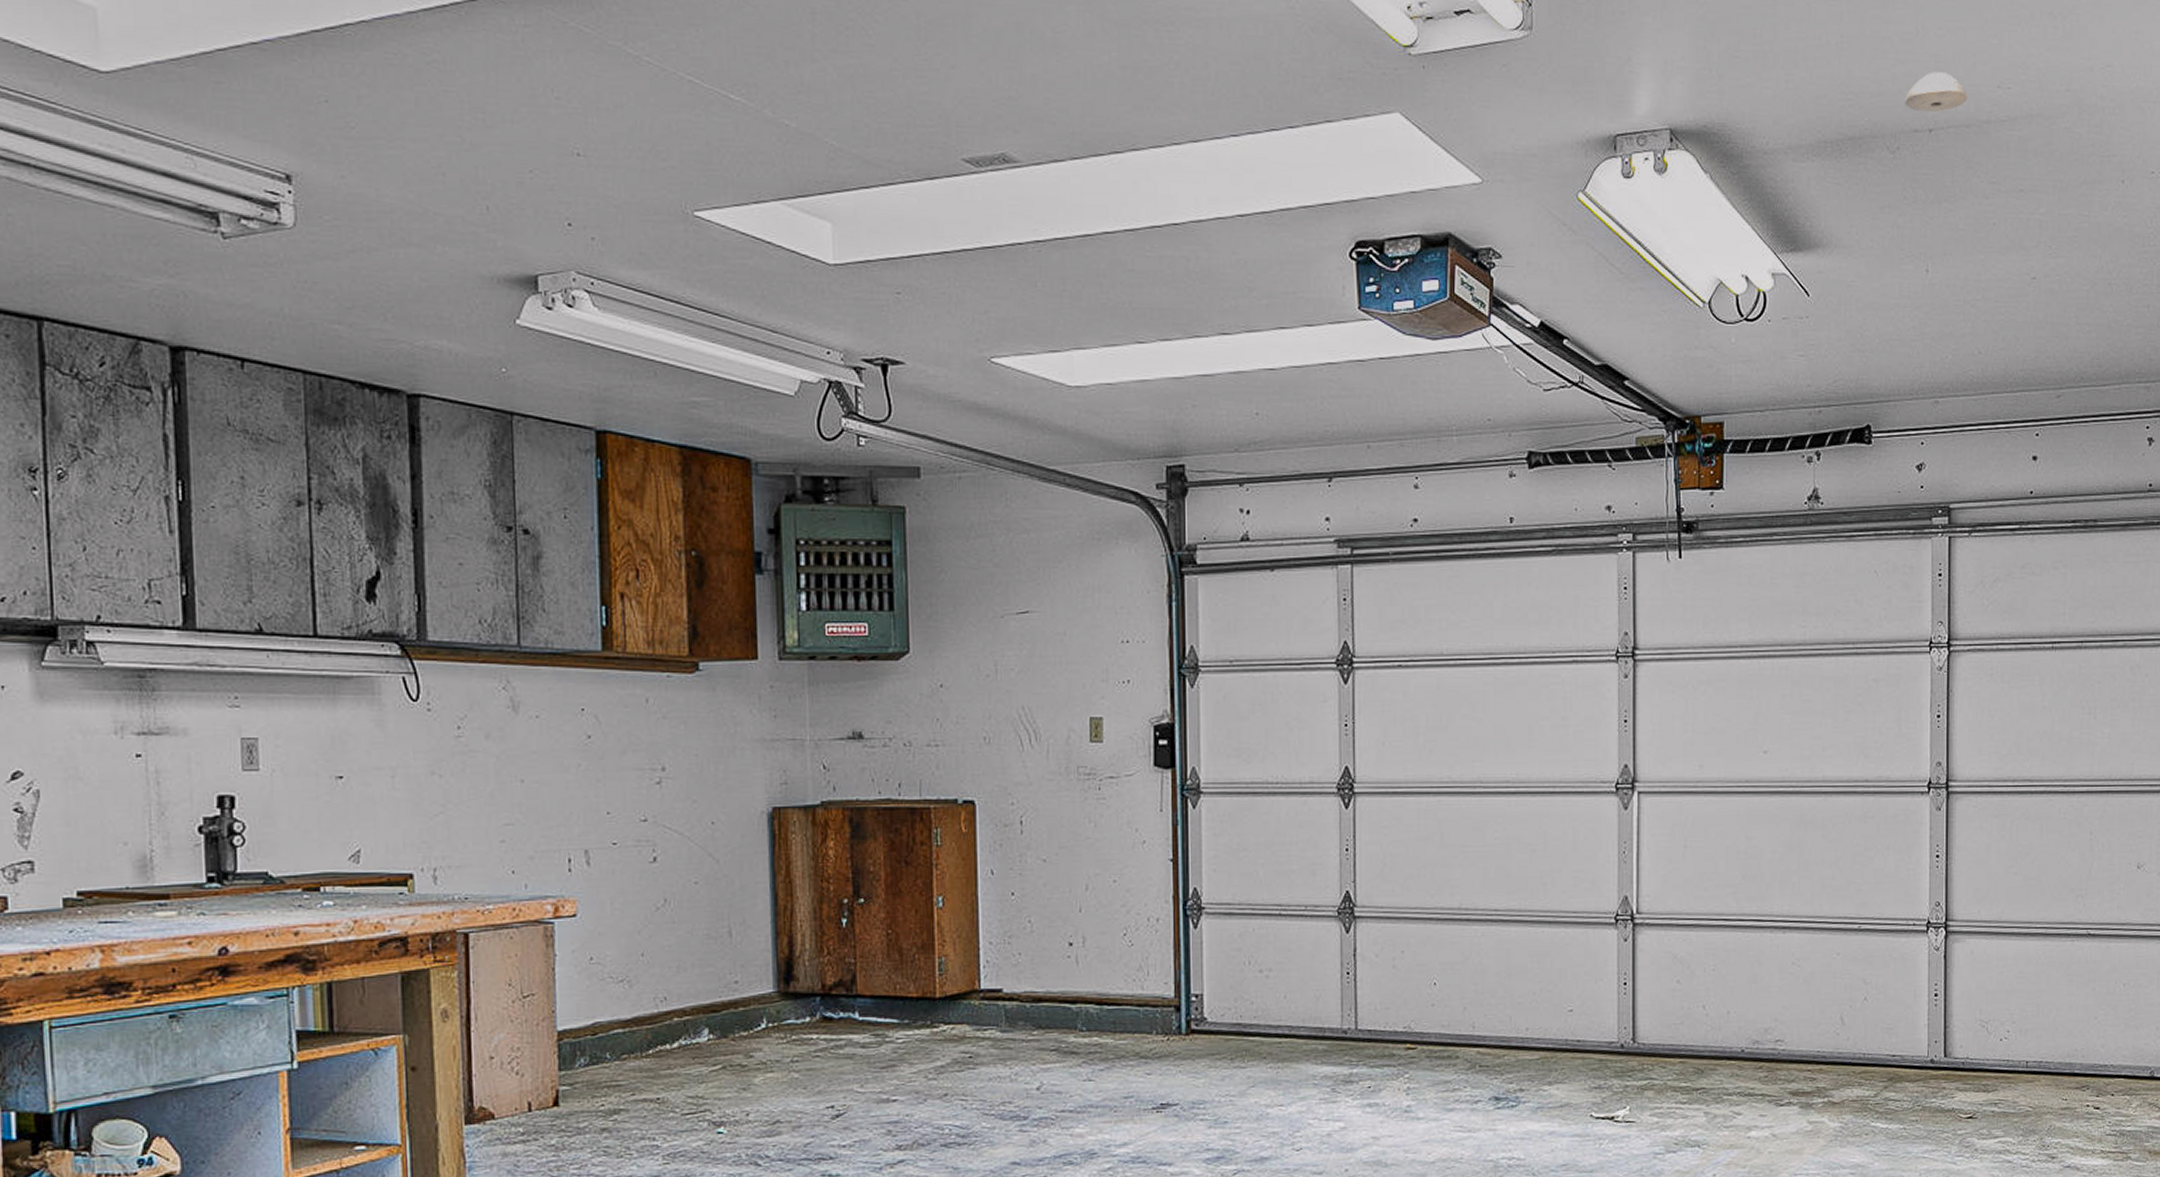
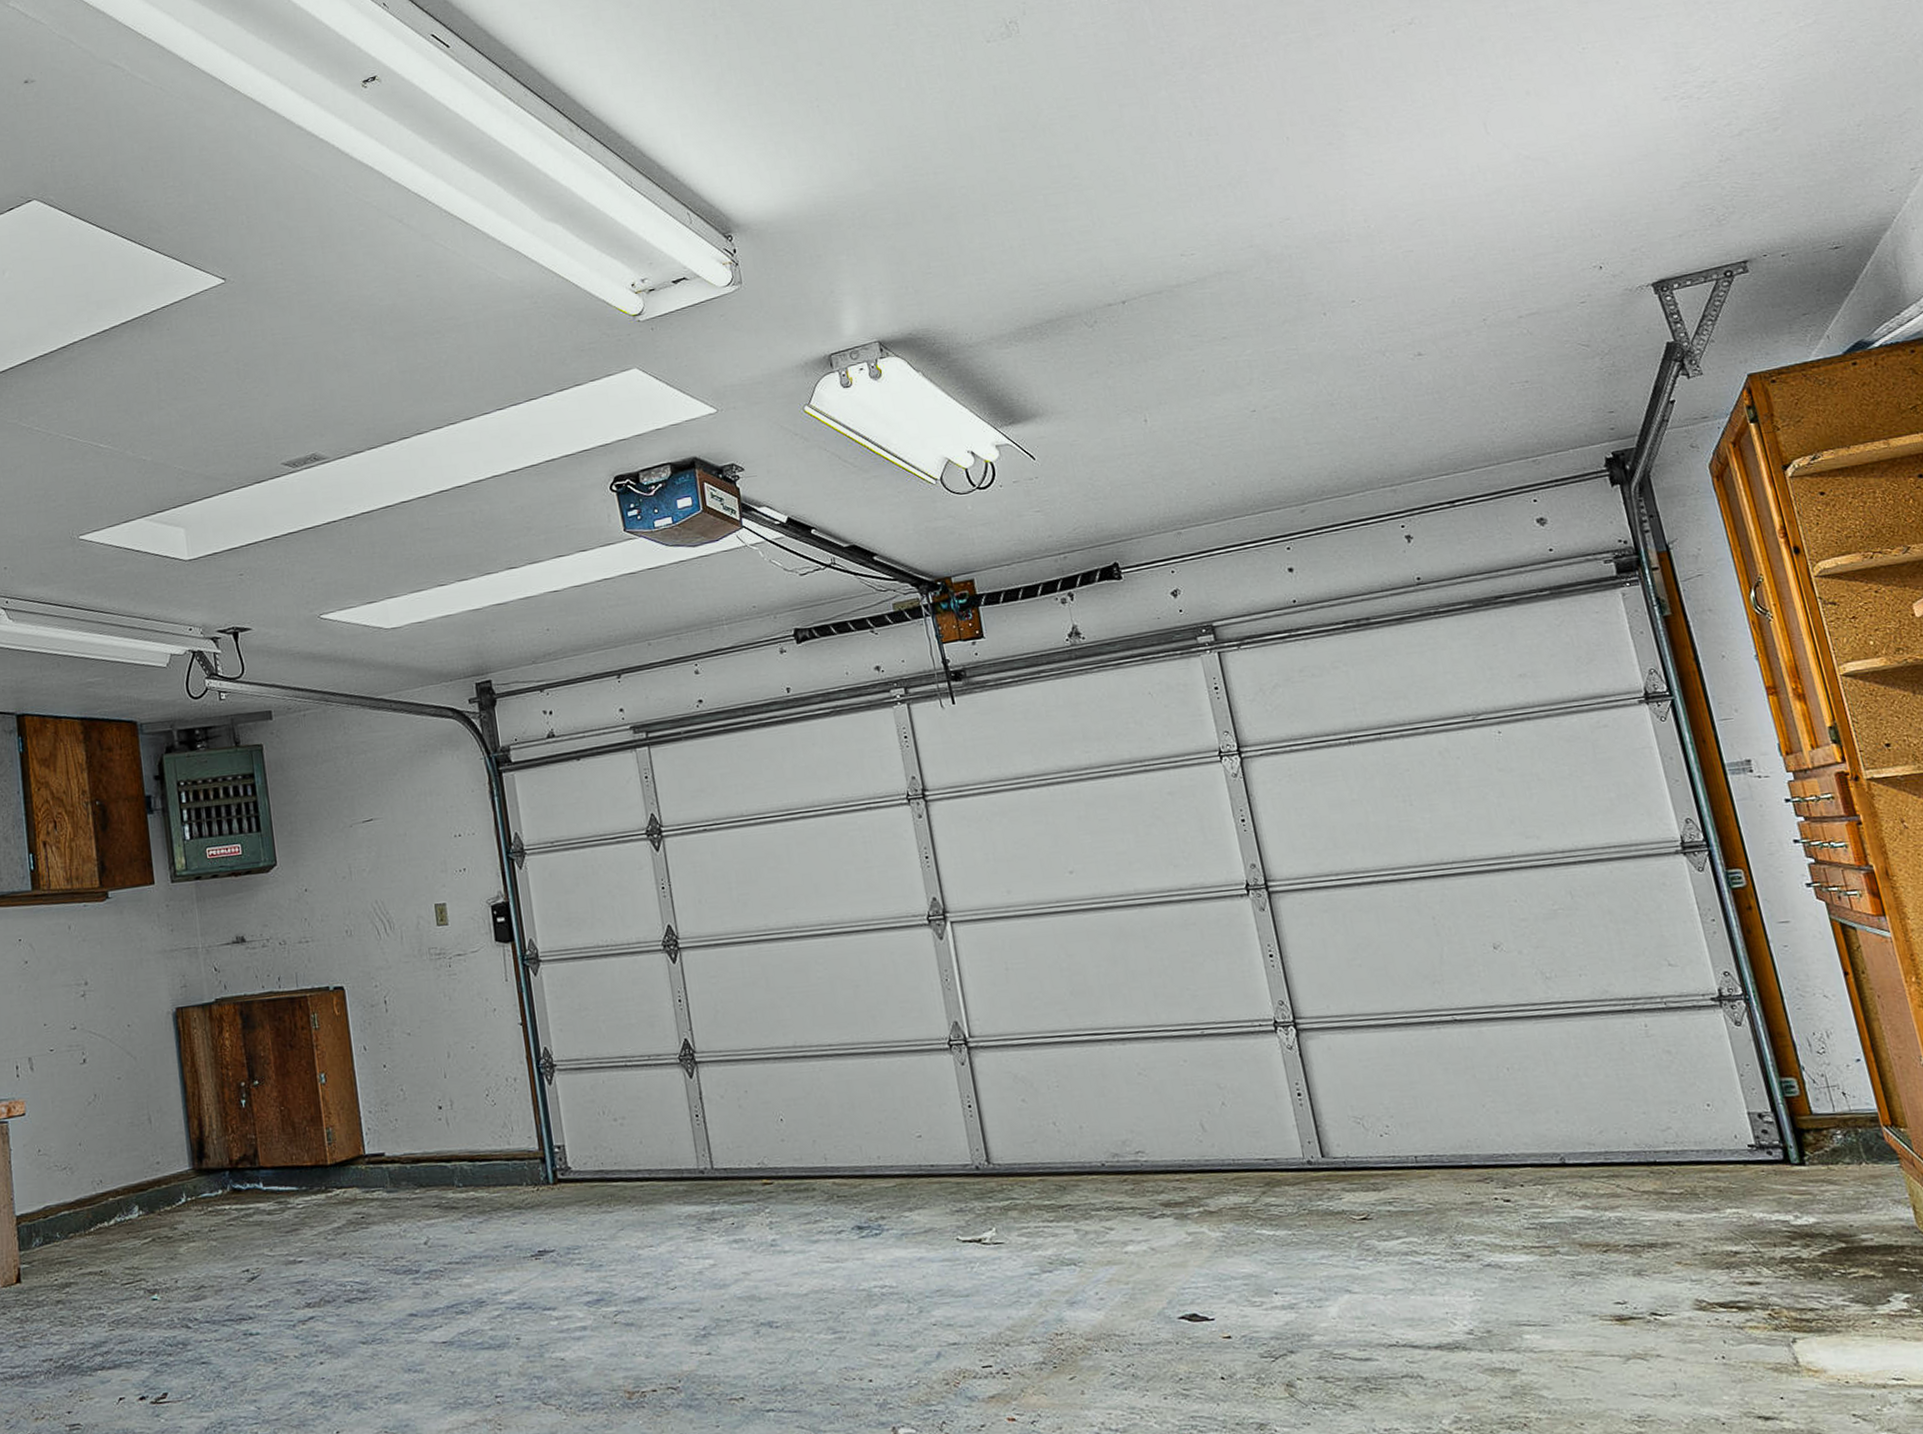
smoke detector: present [1905,72,1968,113] -> none [1093,252,1155,289]

